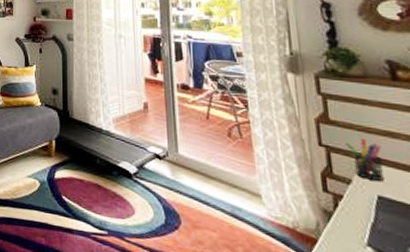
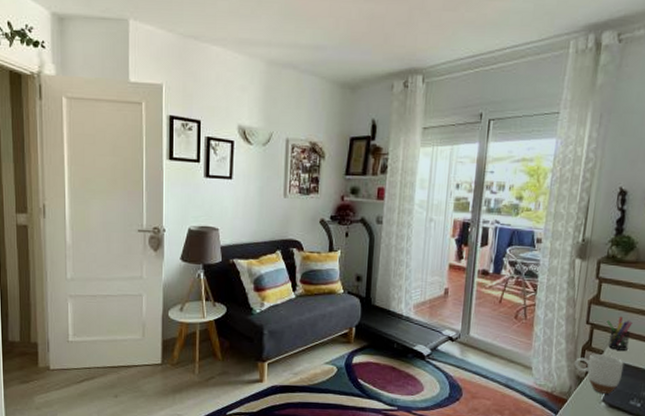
mug: none [315,182,386,236] -> present [574,354,624,394]

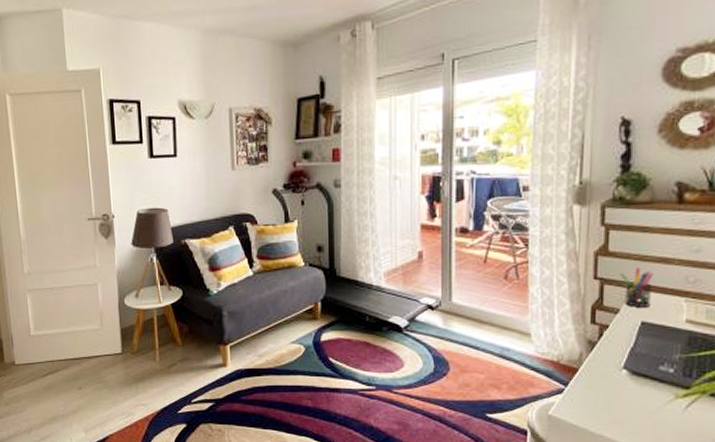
mug: present [574,354,624,394] -> none [584,313,648,359]

